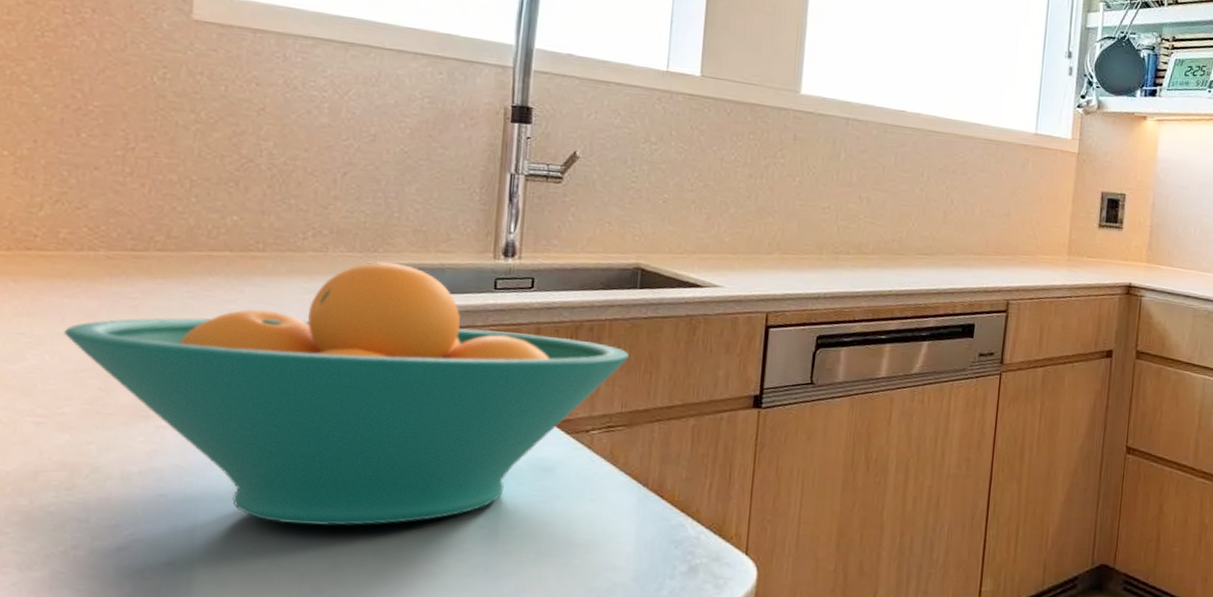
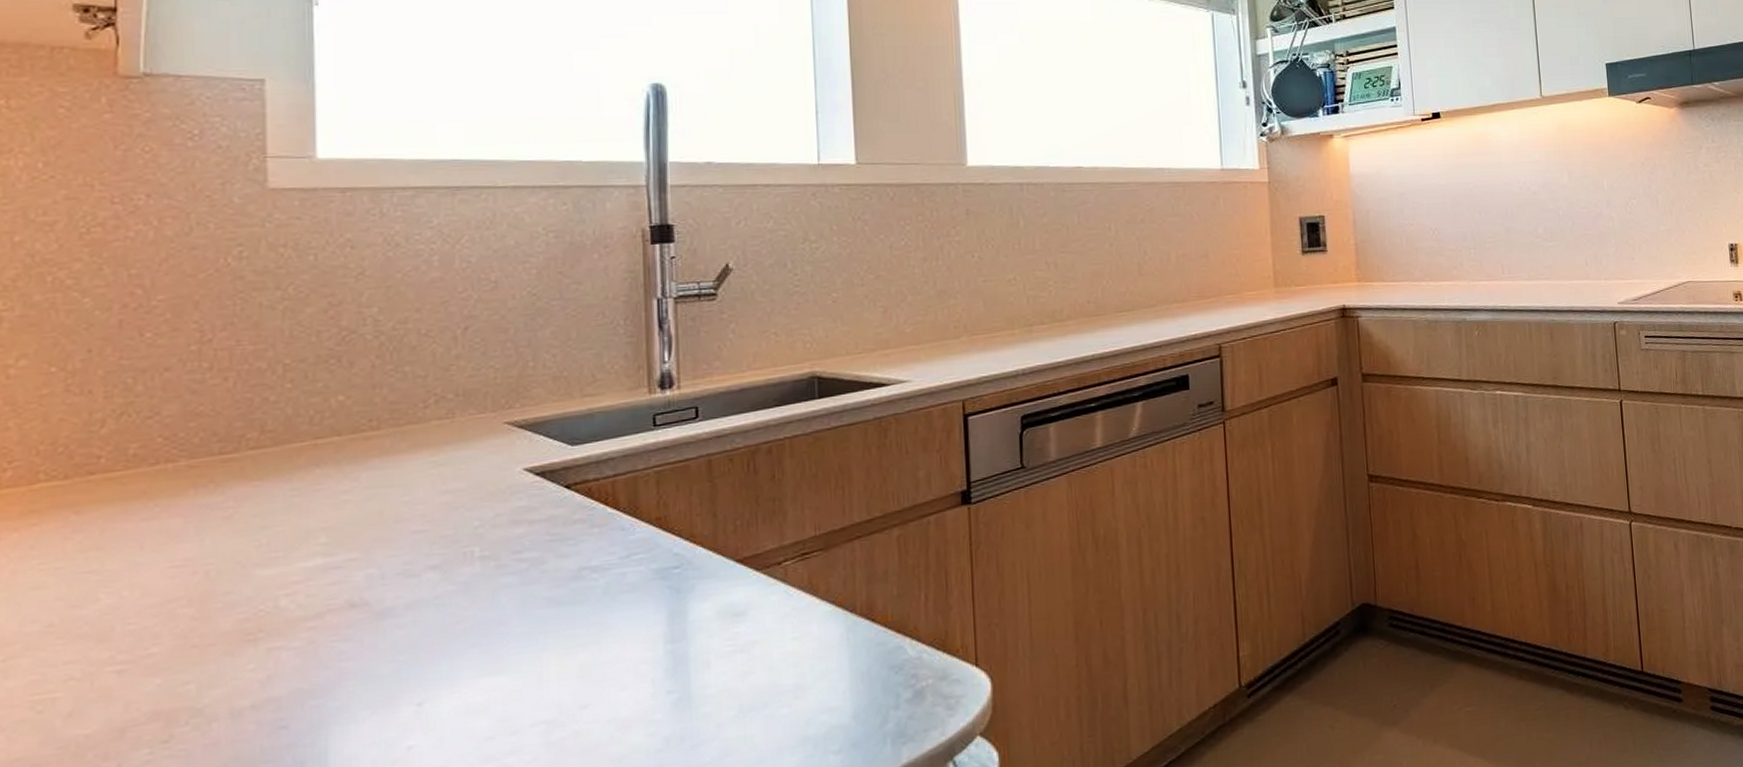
fruit bowl: present [64,261,630,526] -> none [143,416,817,733]

